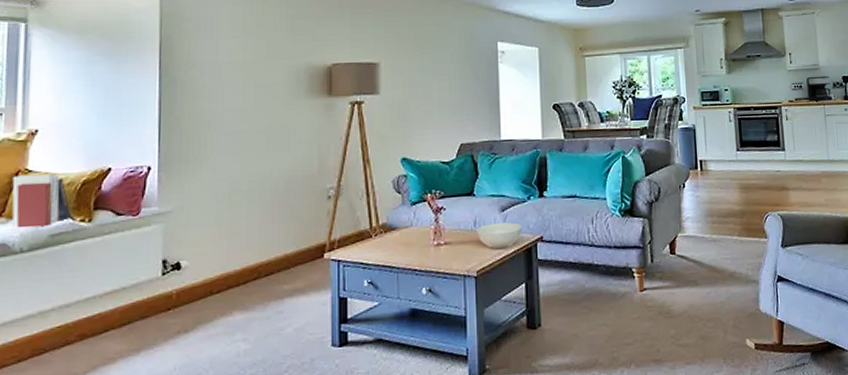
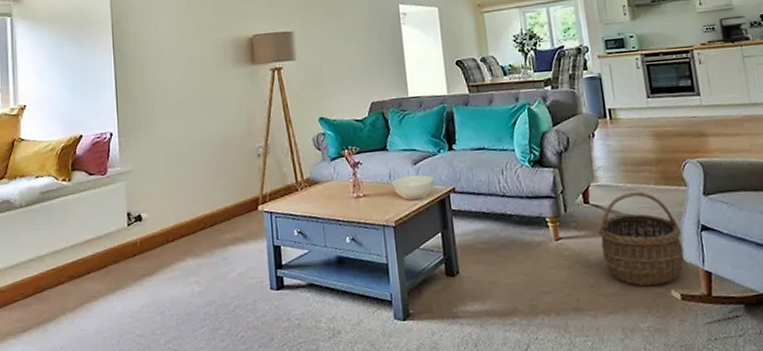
books: present [12,173,71,229] -> none [10,141,55,188]
wicker basket: none [681,242,760,337] -> present [598,191,684,287]

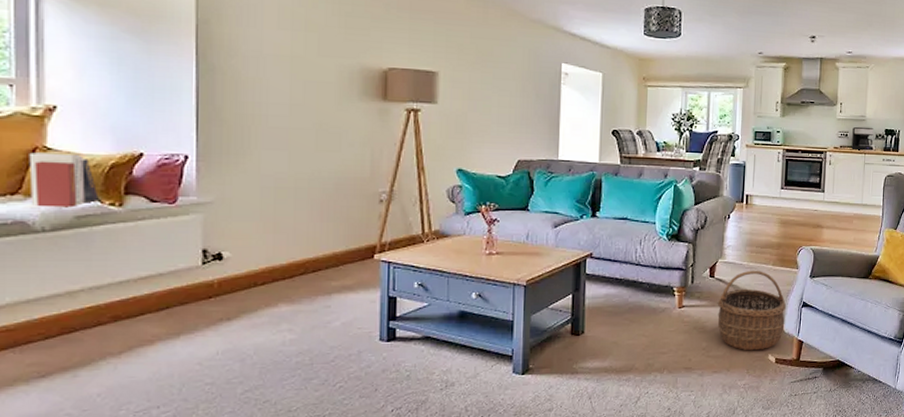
books: none [10,141,55,188] -> present [29,152,99,208]
bowl: present [392,174,435,201] -> none [529,238,573,262]

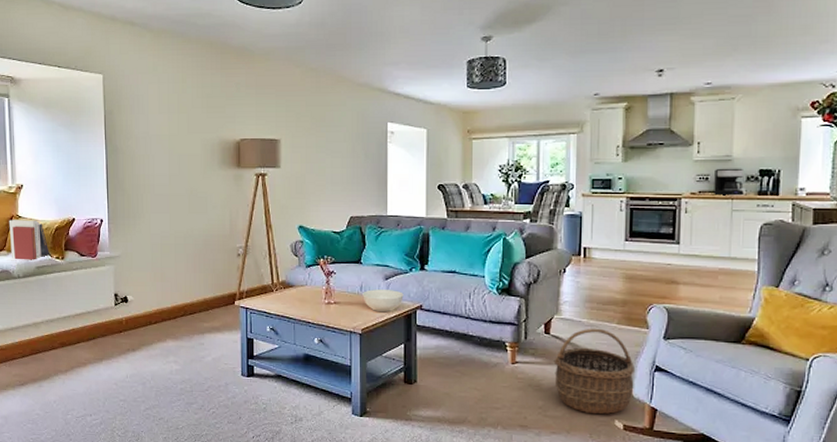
bowl: none [529,238,573,262] -> present [363,289,404,313]

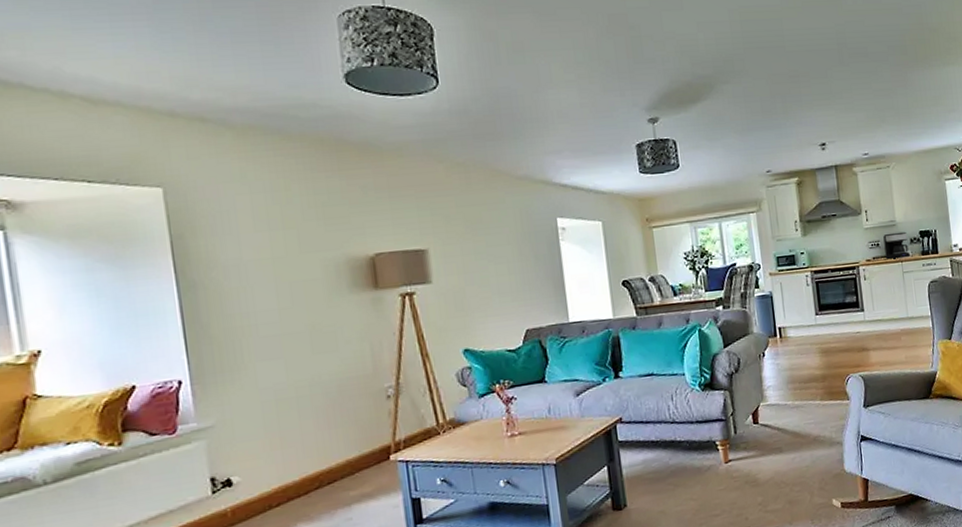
books: present [9,220,50,260] -> none [20,396,97,460]
bowl: present [363,289,404,313] -> none [551,406,600,435]
wicker basket: present [554,328,634,414] -> none [766,408,845,499]

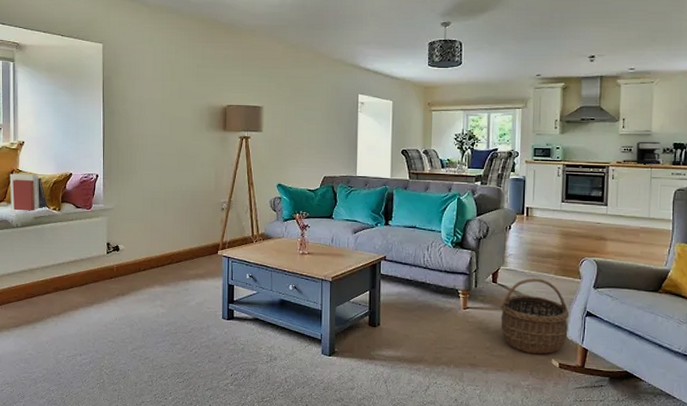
books: none [20,396,97,460] -> present [9,173,47,211]
wicker basket: none [766,408,845,499] -> present [500,278,569,354]

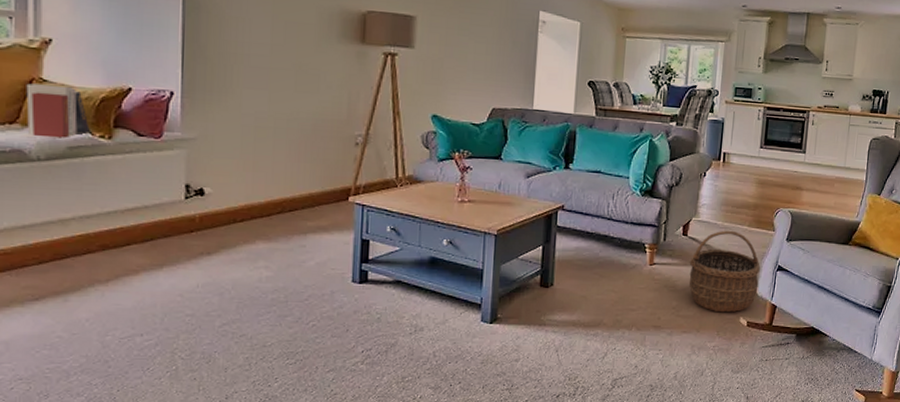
coffee maker: present [624,141,663,165] -> none [824,86,862,113]

